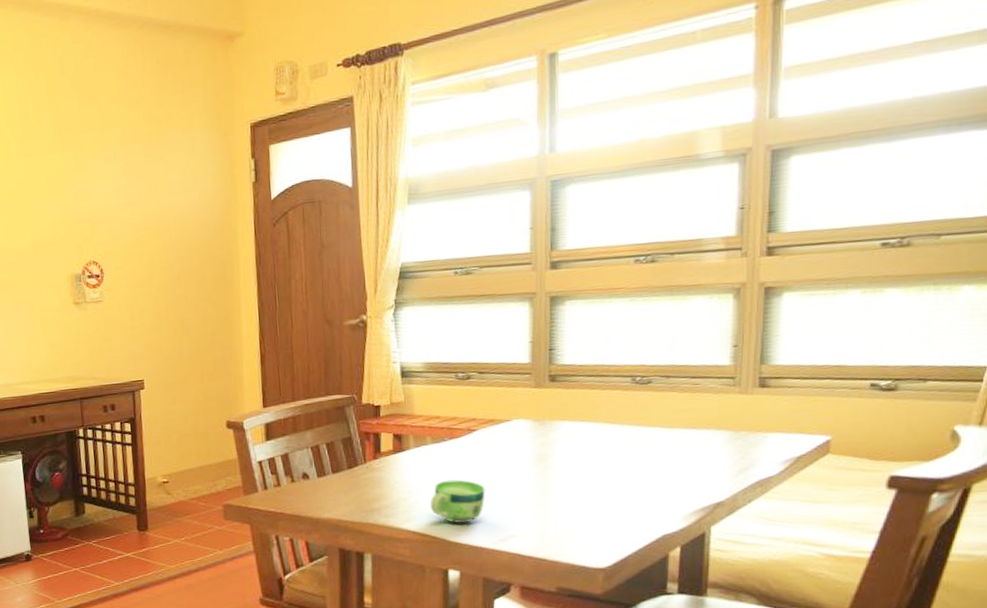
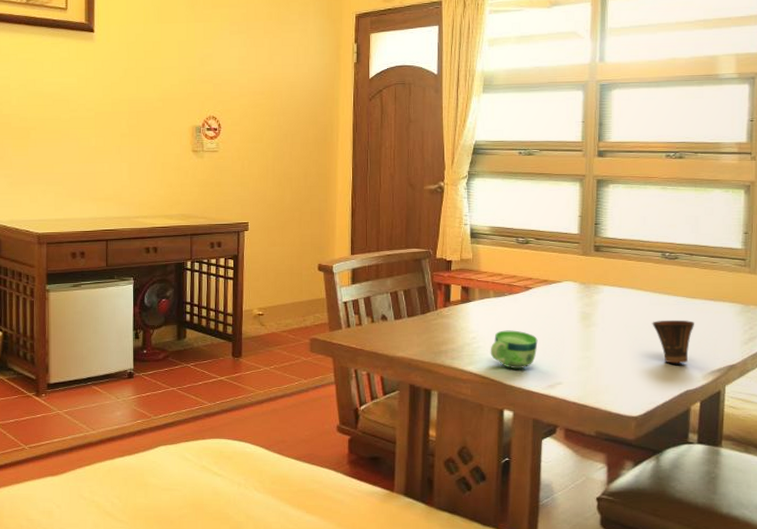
cup: none [621,454,672,506] -> present [652,319,694,364]

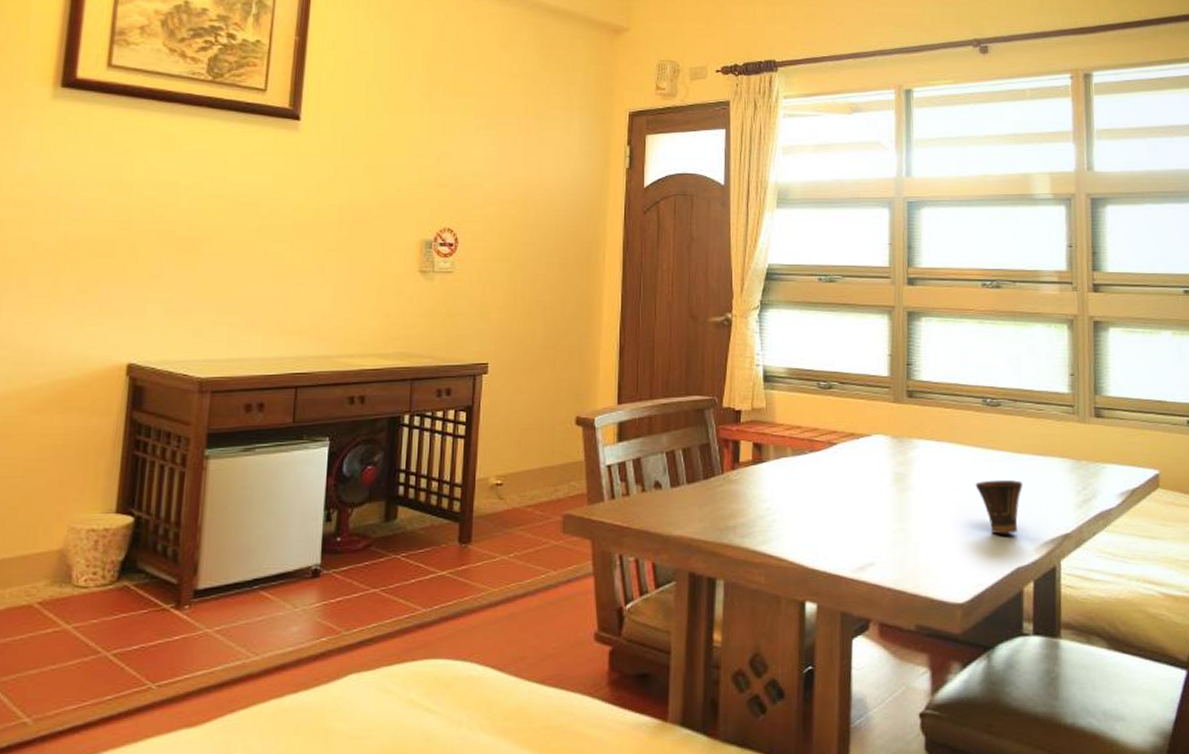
cup: present [490,330,538,369] -> none [788,497,845,548]

